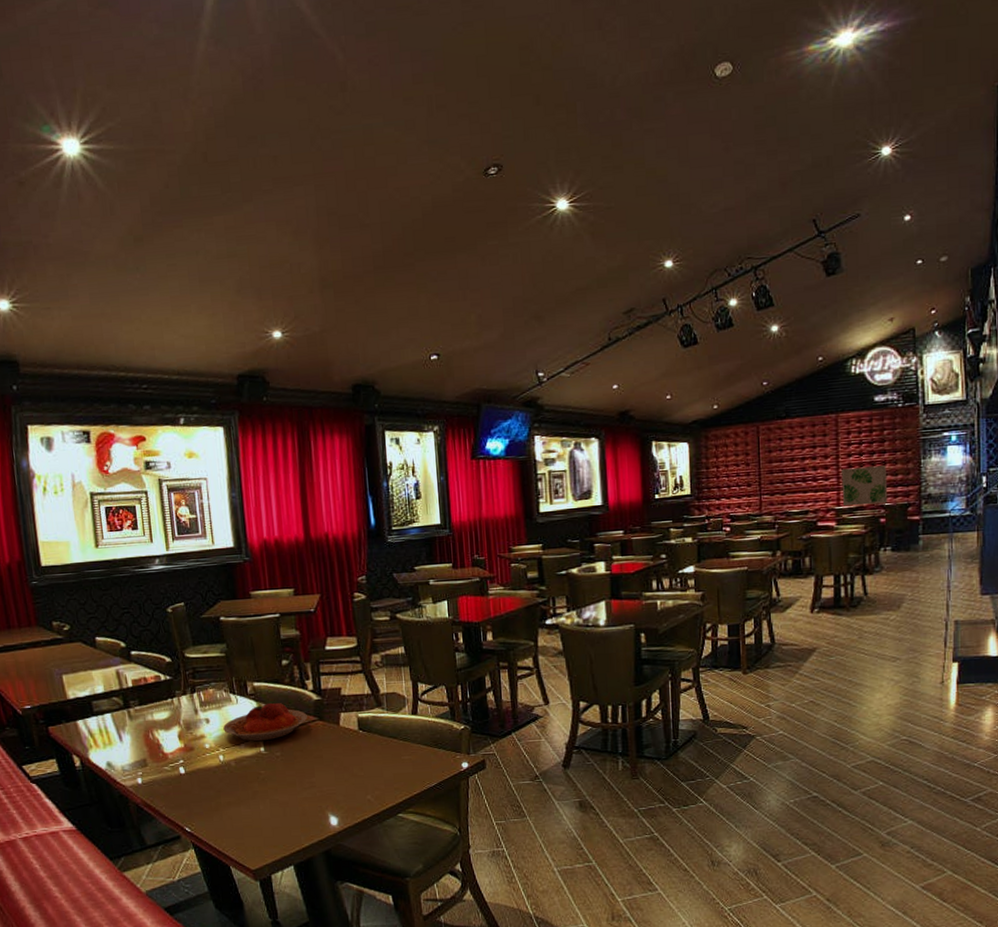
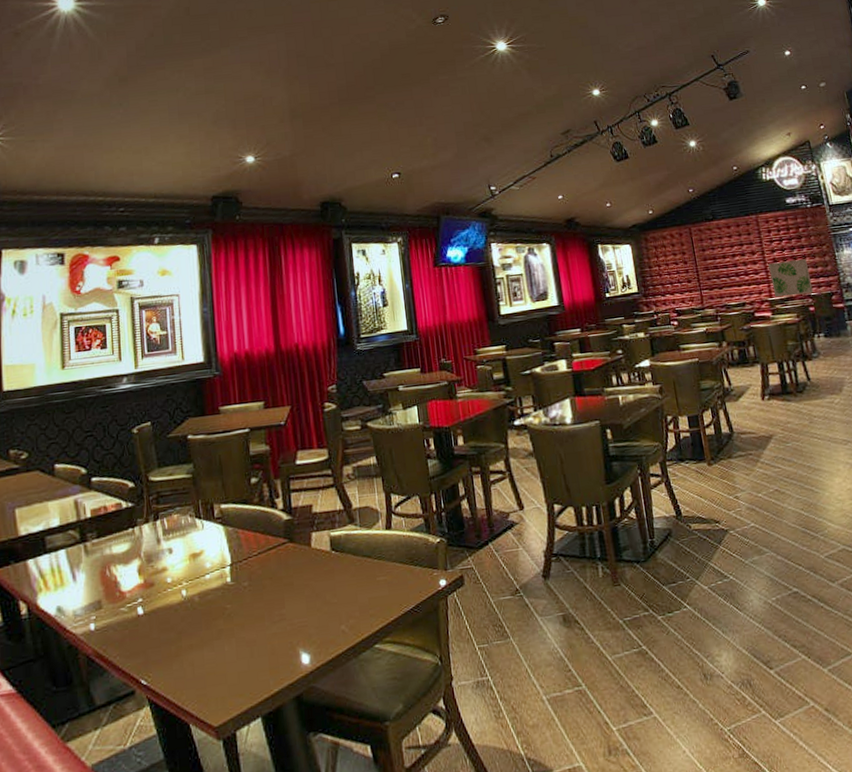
plate: present [223,700,308,742] -> none [187,522,277,571]

